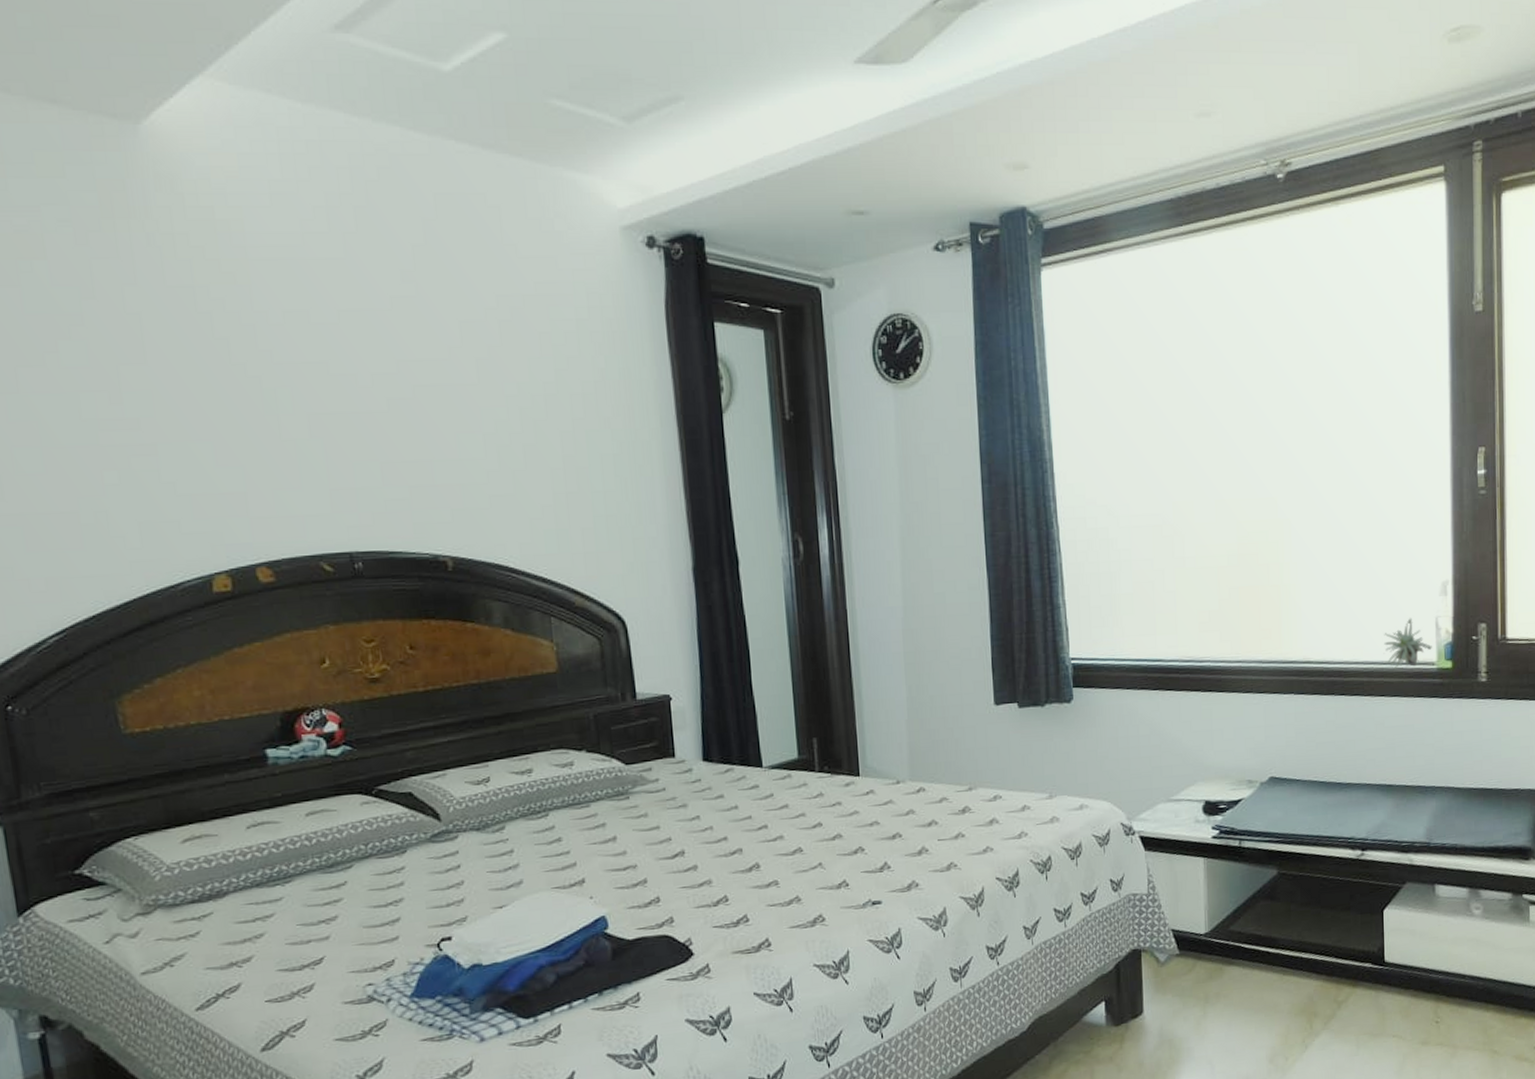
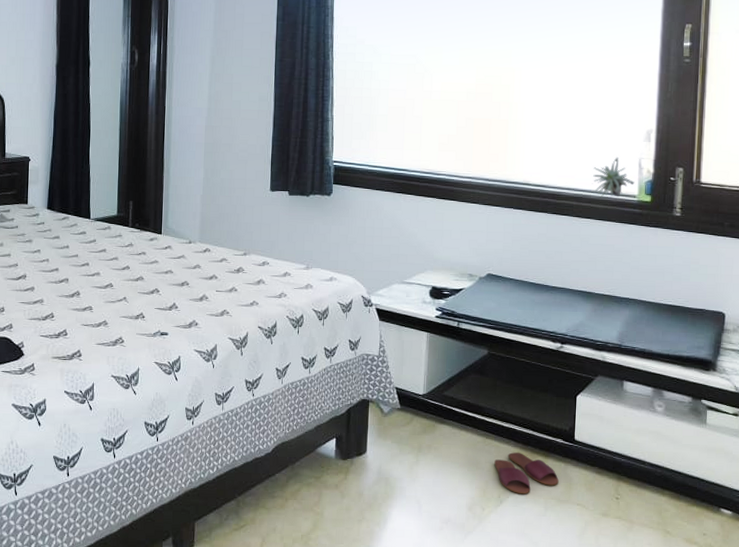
slippers: none [1295,986,1370,1035] -> present [494,452,559,495]

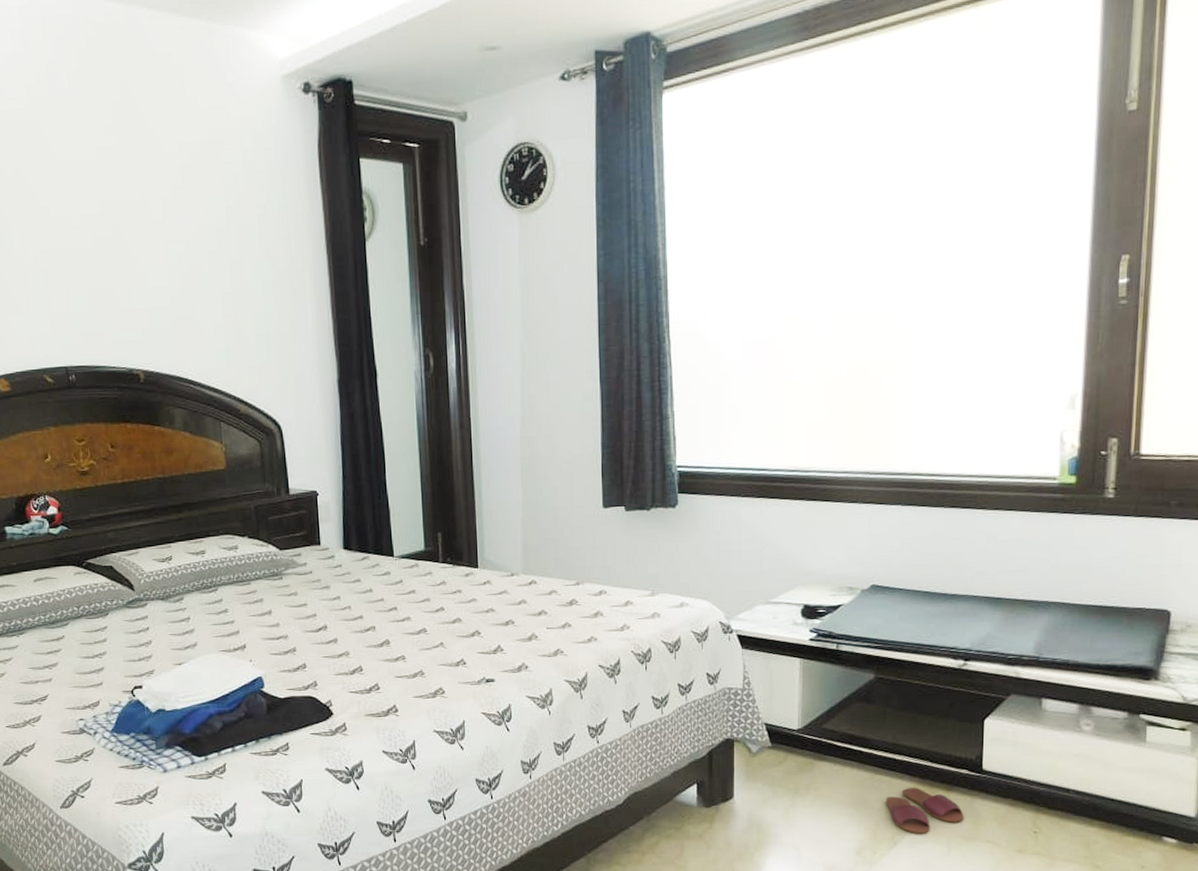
succulent plant: present [593,157,635,199] -> none [1001,432,1055,485]

